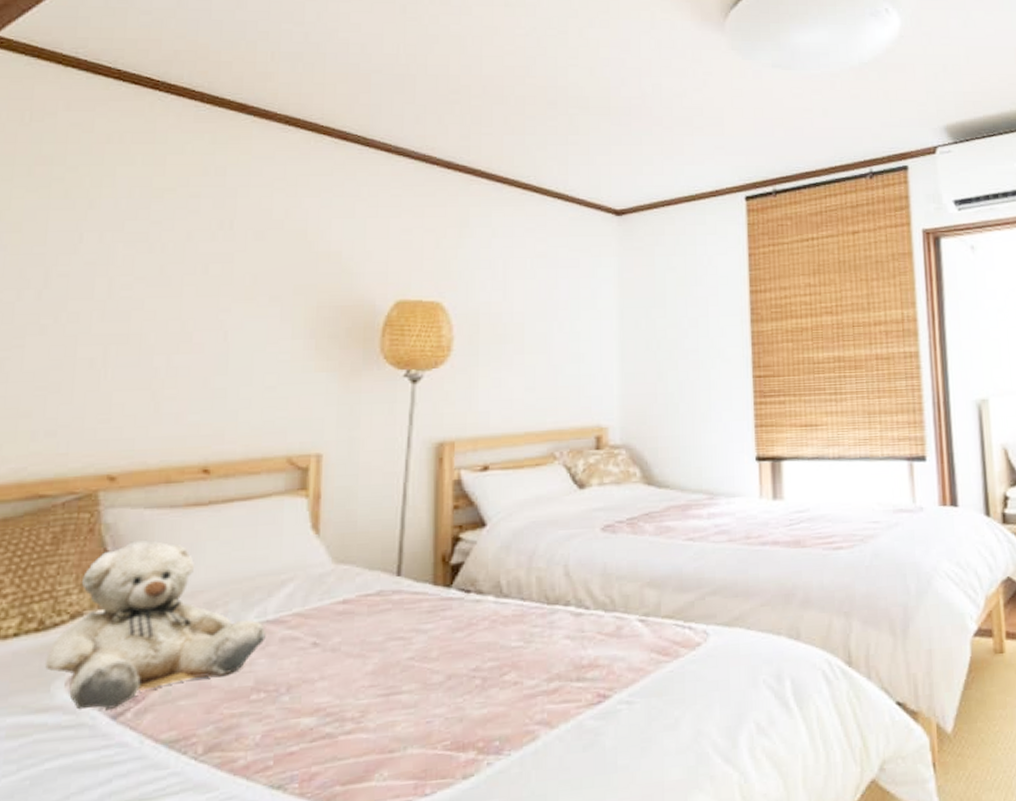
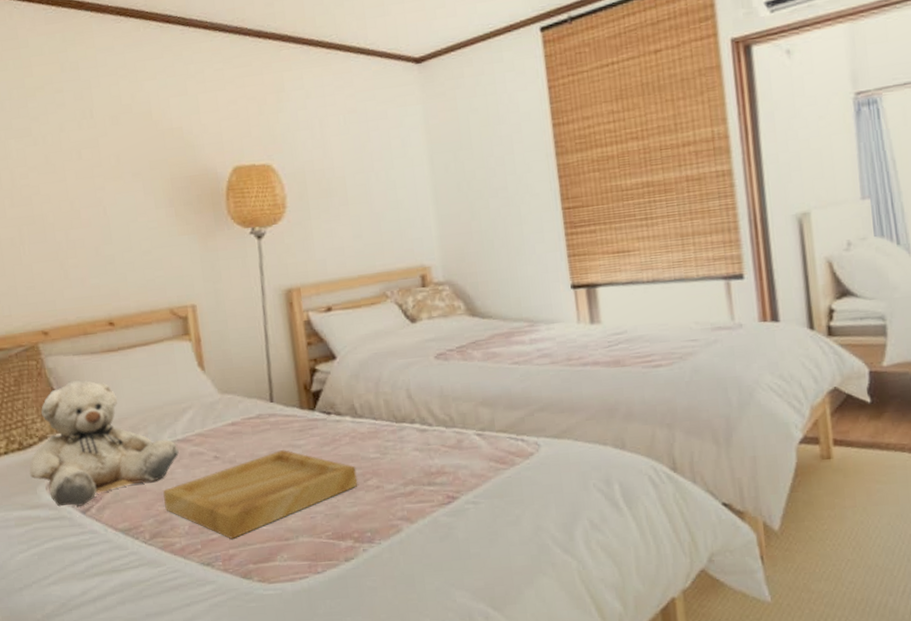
tray: none [232,635,492,752] -> present [163,450,358,539]

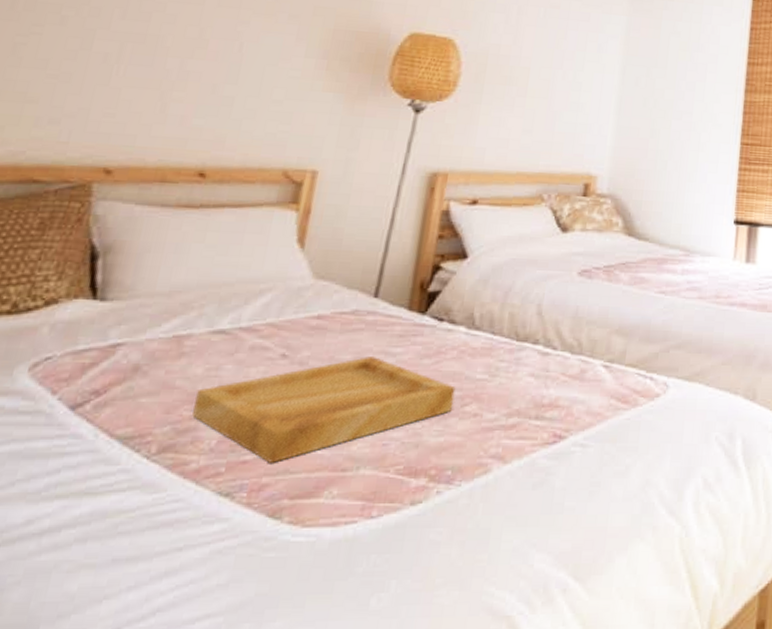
teddy bear: present [29,379,179,507] -> none [11,234,238,399]

